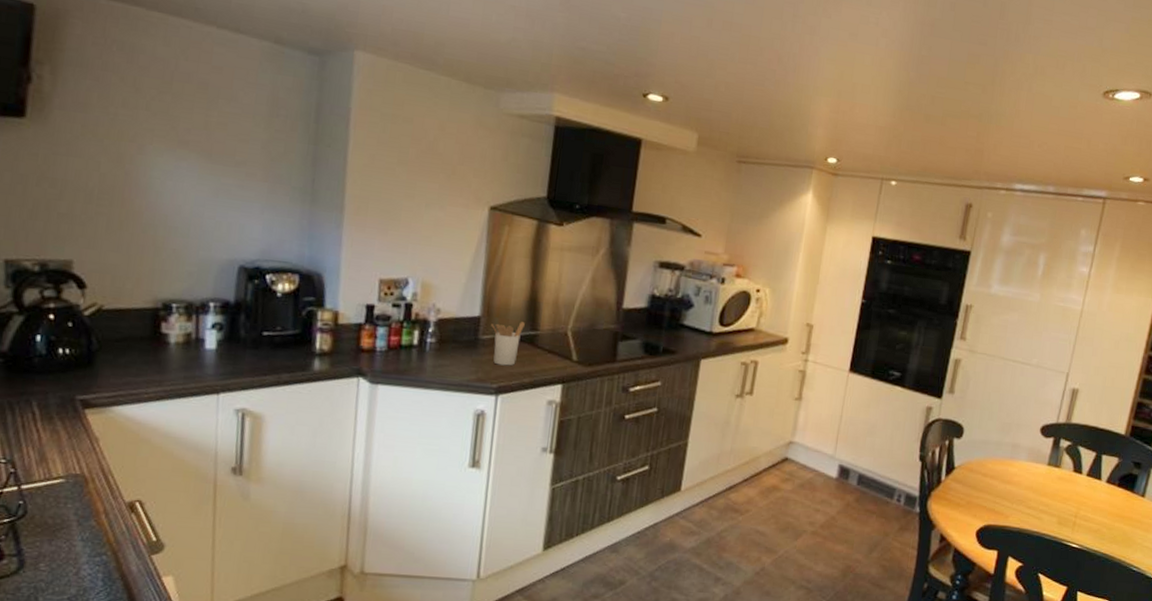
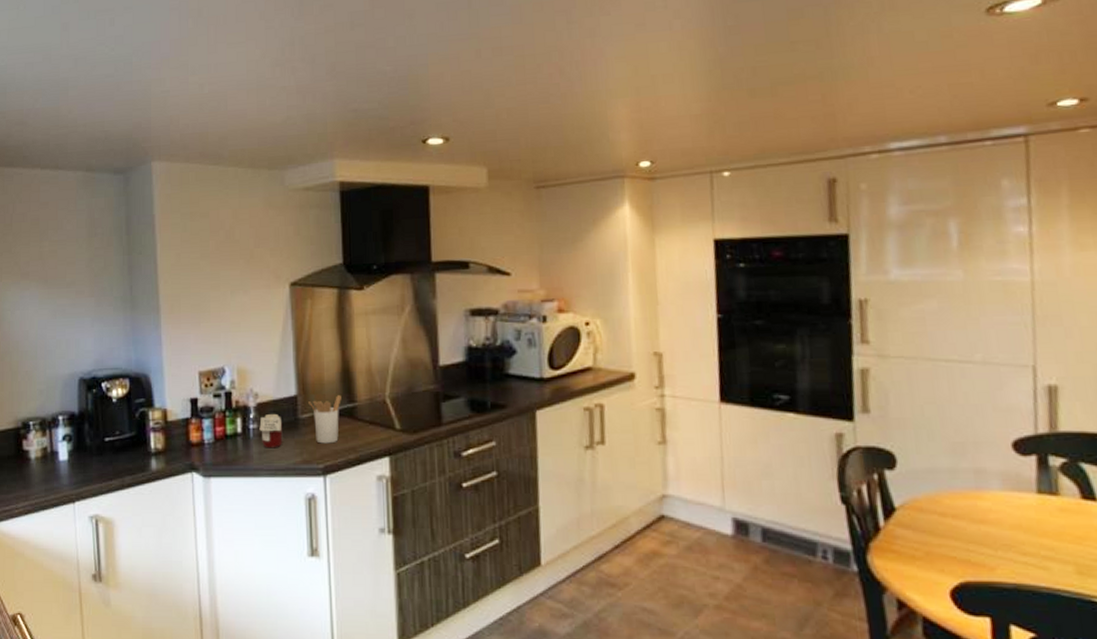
jar: none [437,330,462,364] -> present [259,413,283,449]

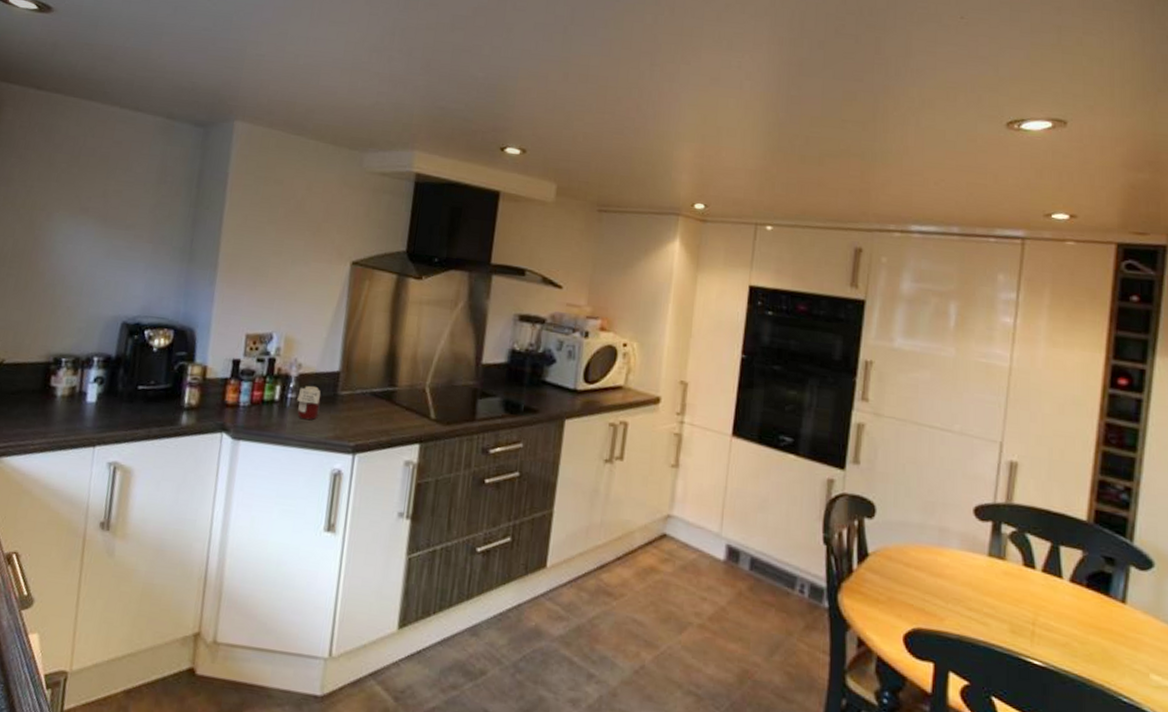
utensil holder: present [308,395,341,444] -> none [350,377,383,424]

